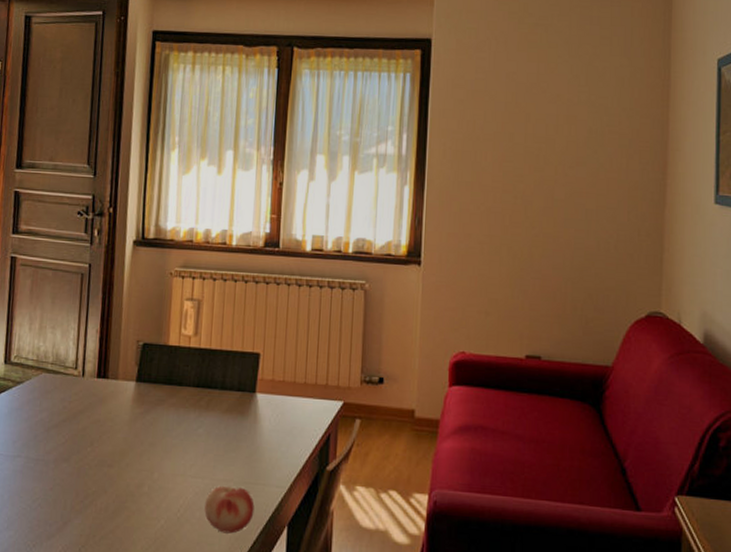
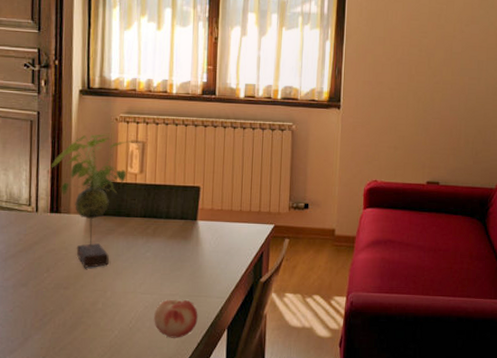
plant: none [100,290,189,444] -> present [50,134,134,268]

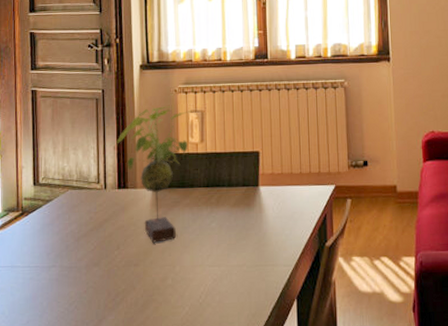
fruit: present [154,299,198,338] -> none [223,270,267,312]

